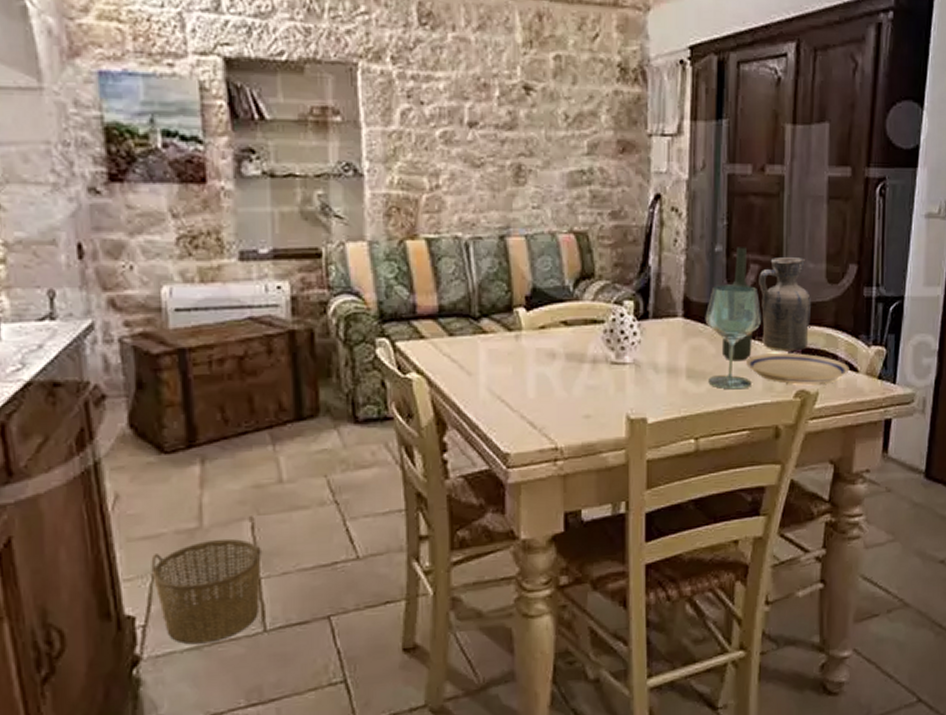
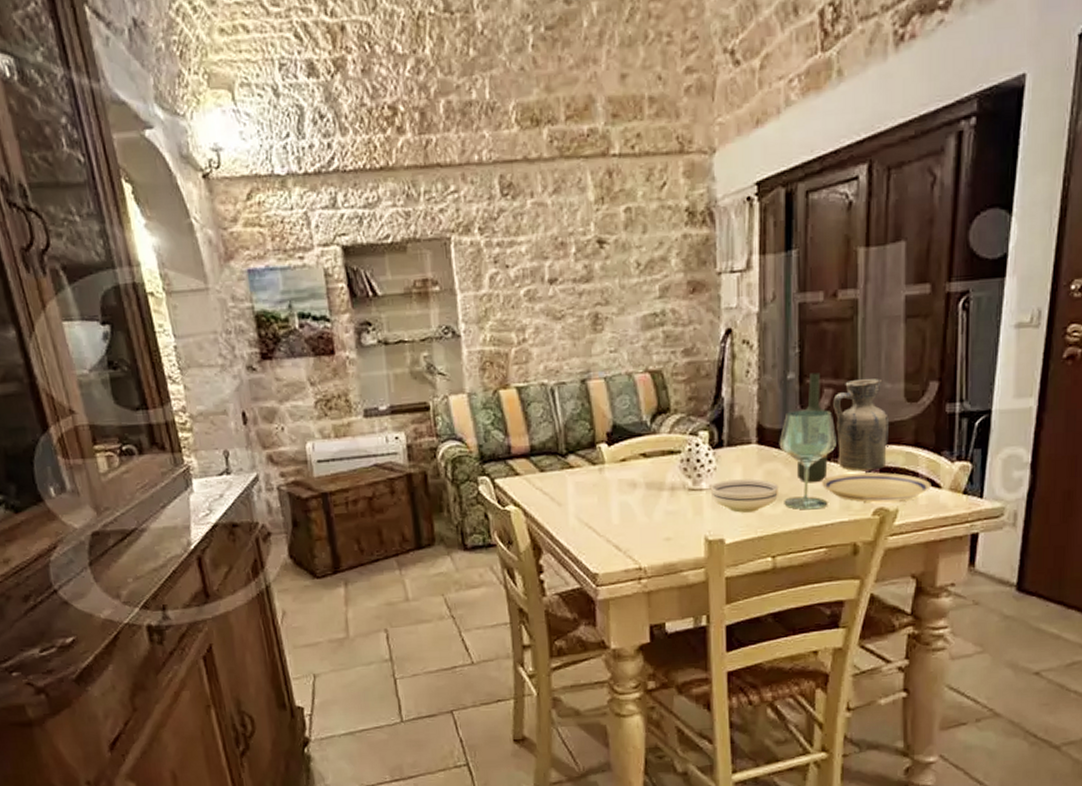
basket: present [151,538,262,645] -> none [312,646,397,731]
bowl: none [635,354,704,390] -> present [711,479,779,513]

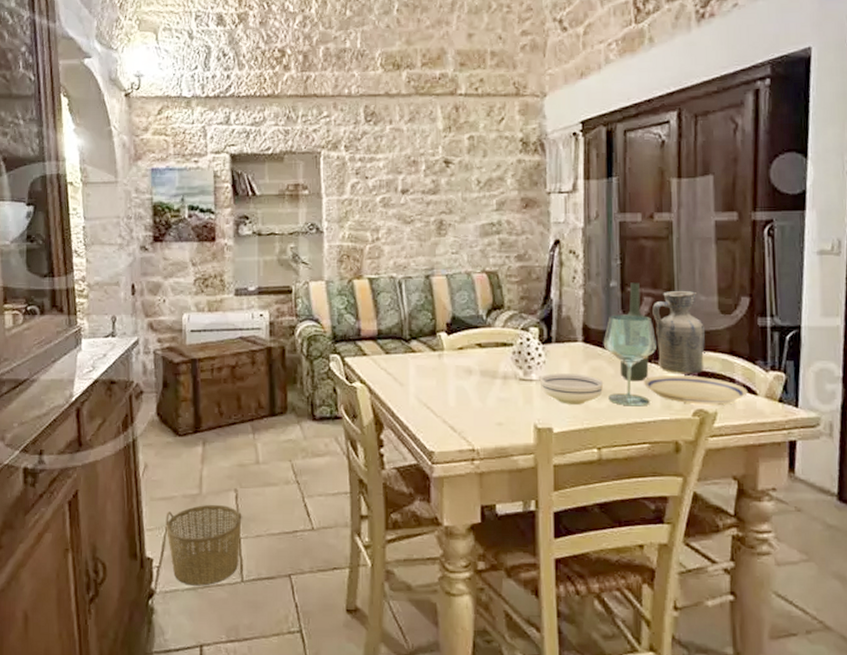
basket: none [312,646,397,731] -> present [165,504,242,586]

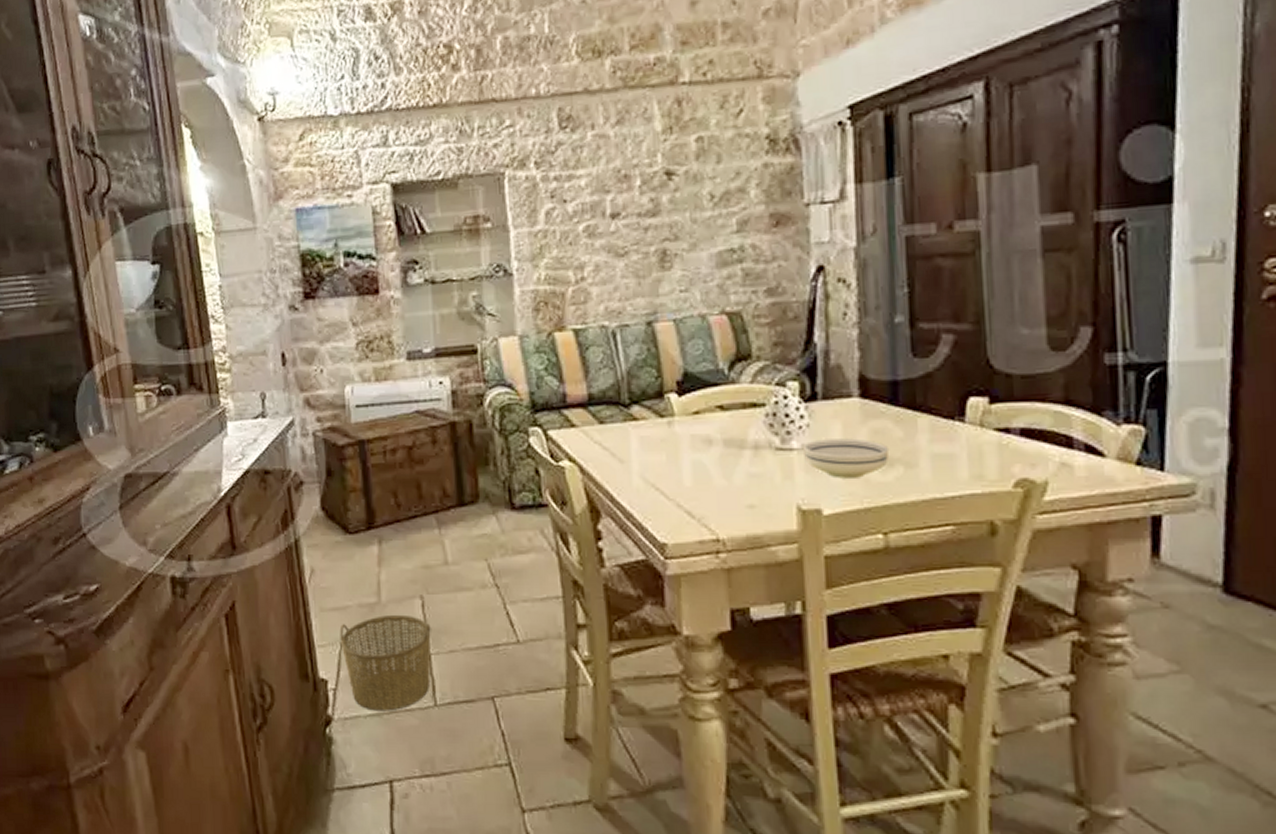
wine glass: present [603,314,658,407] -> none [887,358,963,478]
wine bottle: present [619,282,649,380] -> none [910,315,952,444]
plate: present [644,375,748,405] -> none [945,434,1091,472]
ceramic jug: present [652,290,706,374] -> none [954,322,1030,434]

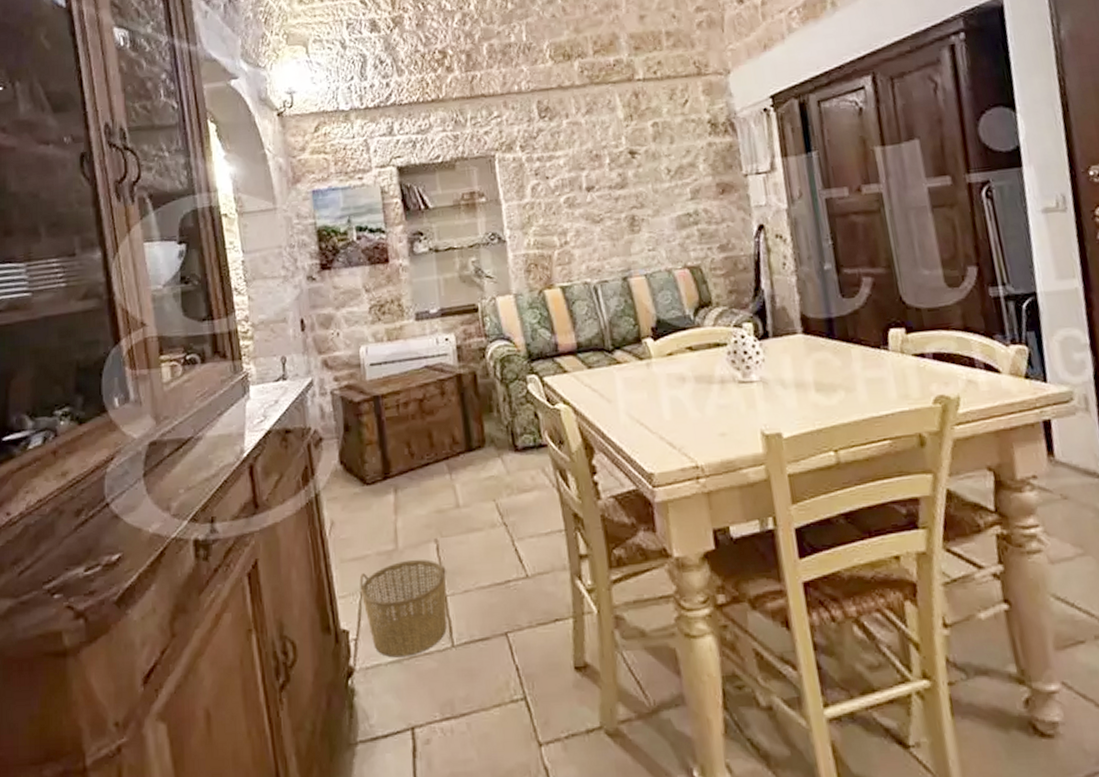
bowl: present [804,438,890,479] -> none [761,369,832,405]

